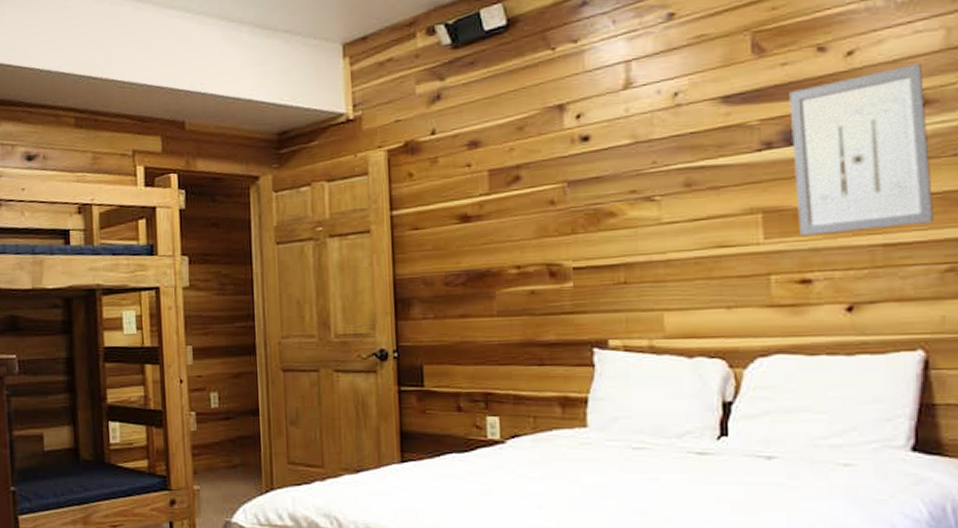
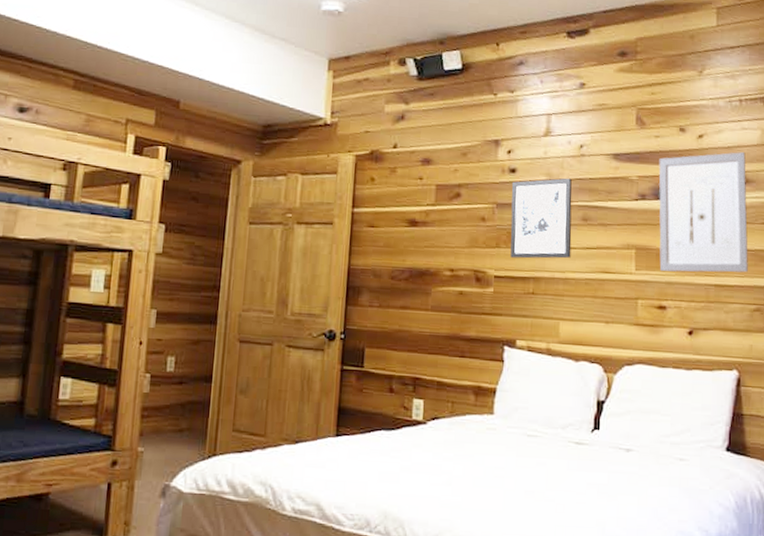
wall art: none [585,136,672,244] -> present [510,178,572,259]

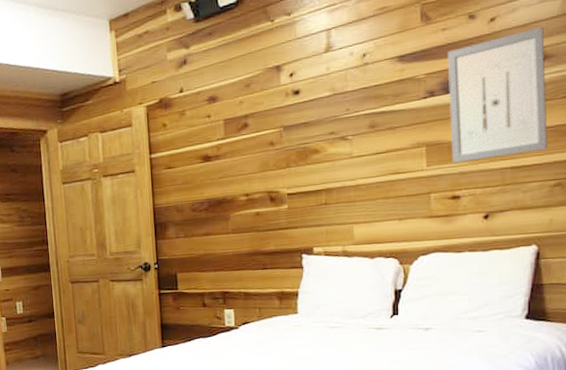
wall art: present [510,178,572,259] -> none [296,89,360,175]

